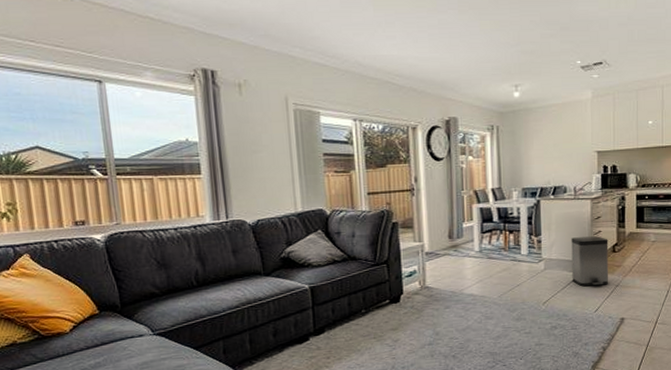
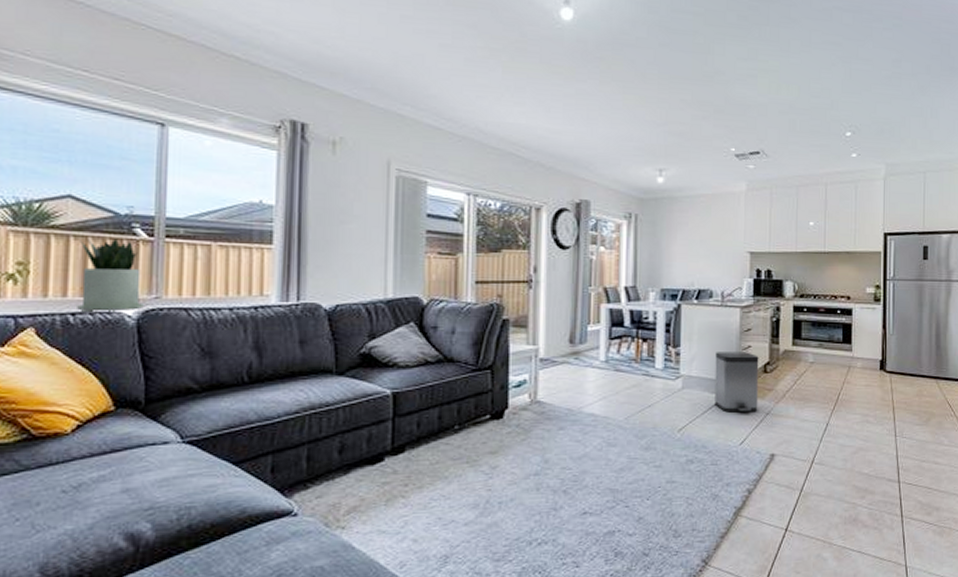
planter: none [51,178,110,239] -> present [75,238,146,312]

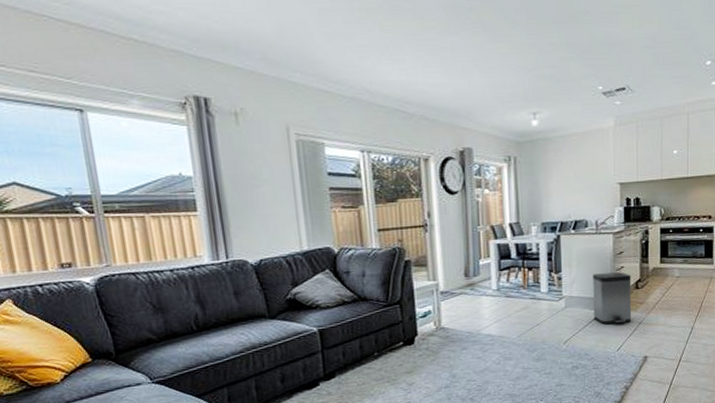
planter: present [75,238,146,312] -> none [32,217,99,283]

